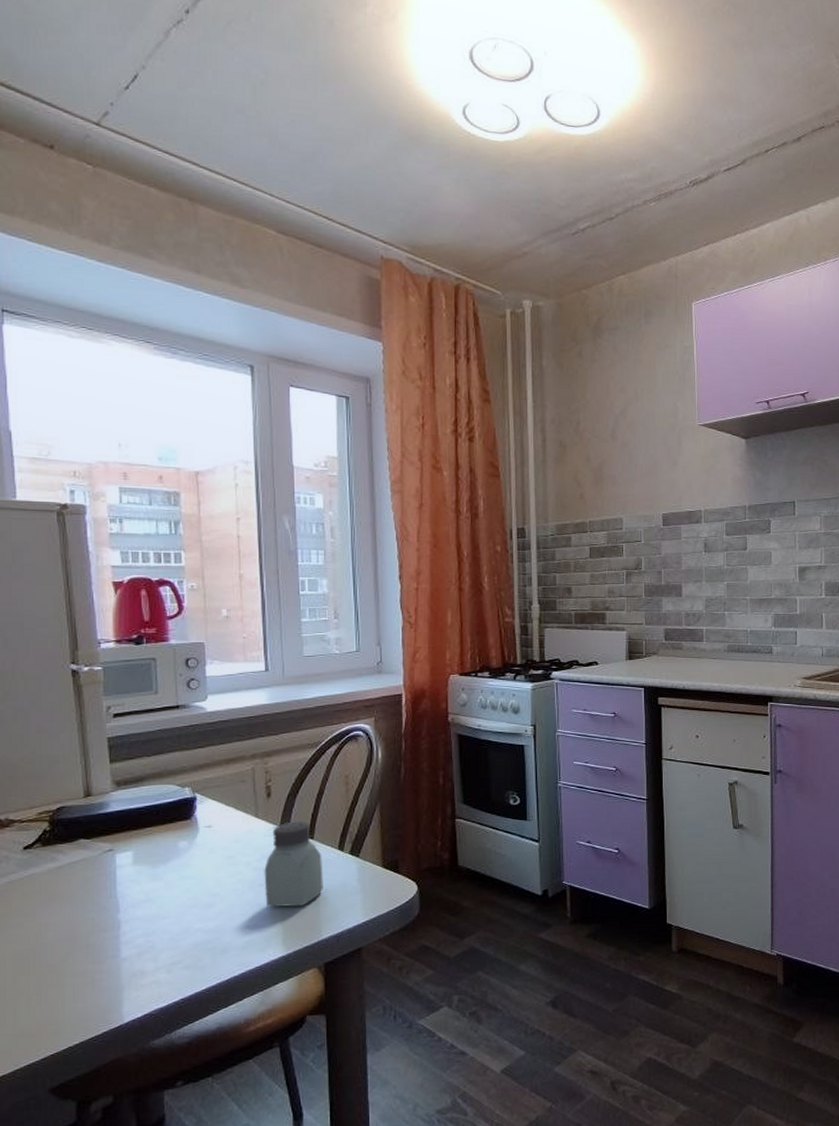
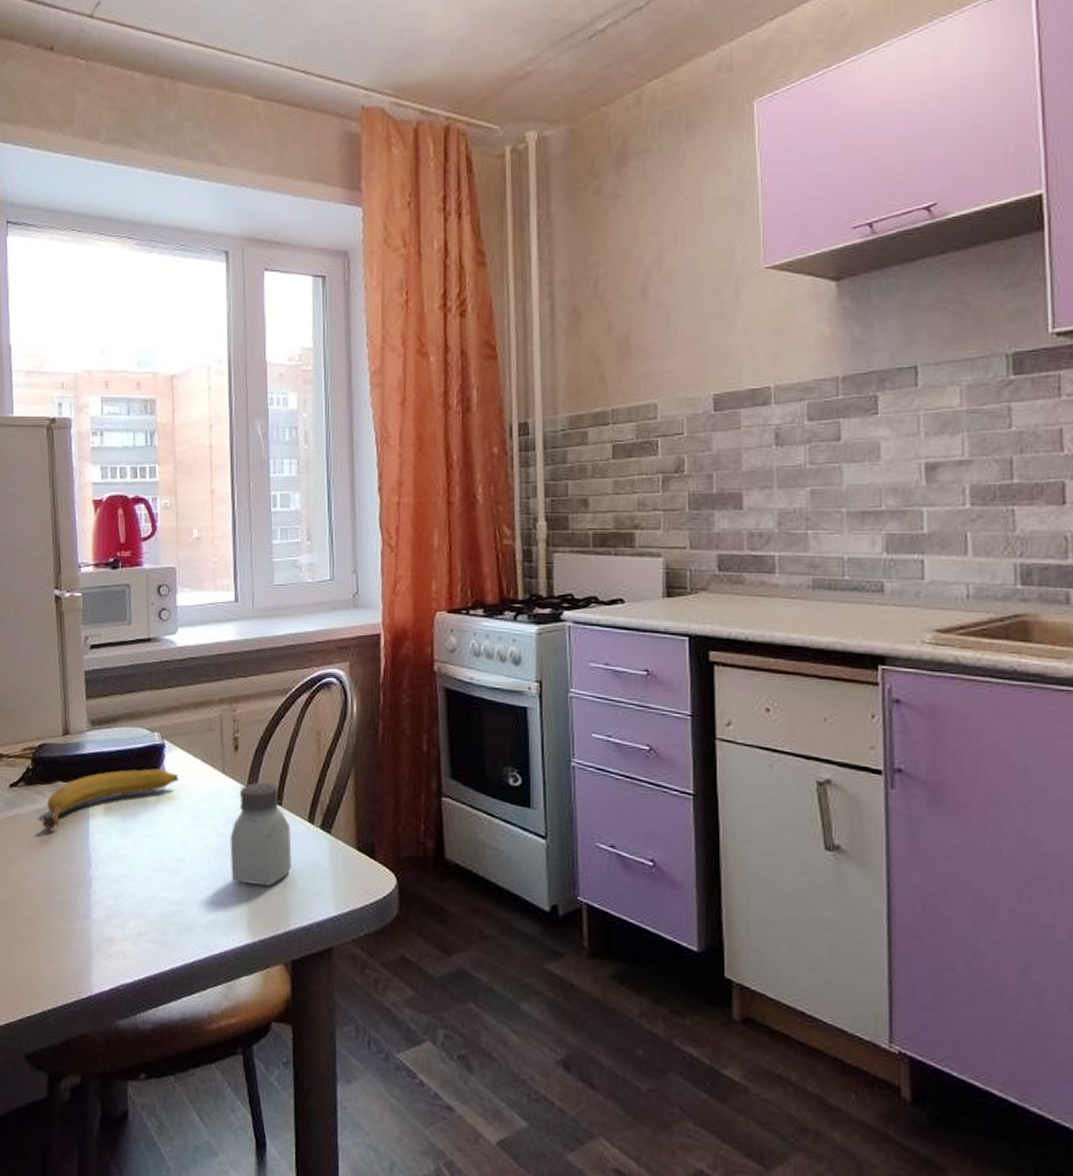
fruit: none [62,819,210,883] -> present [42,768,178,829]

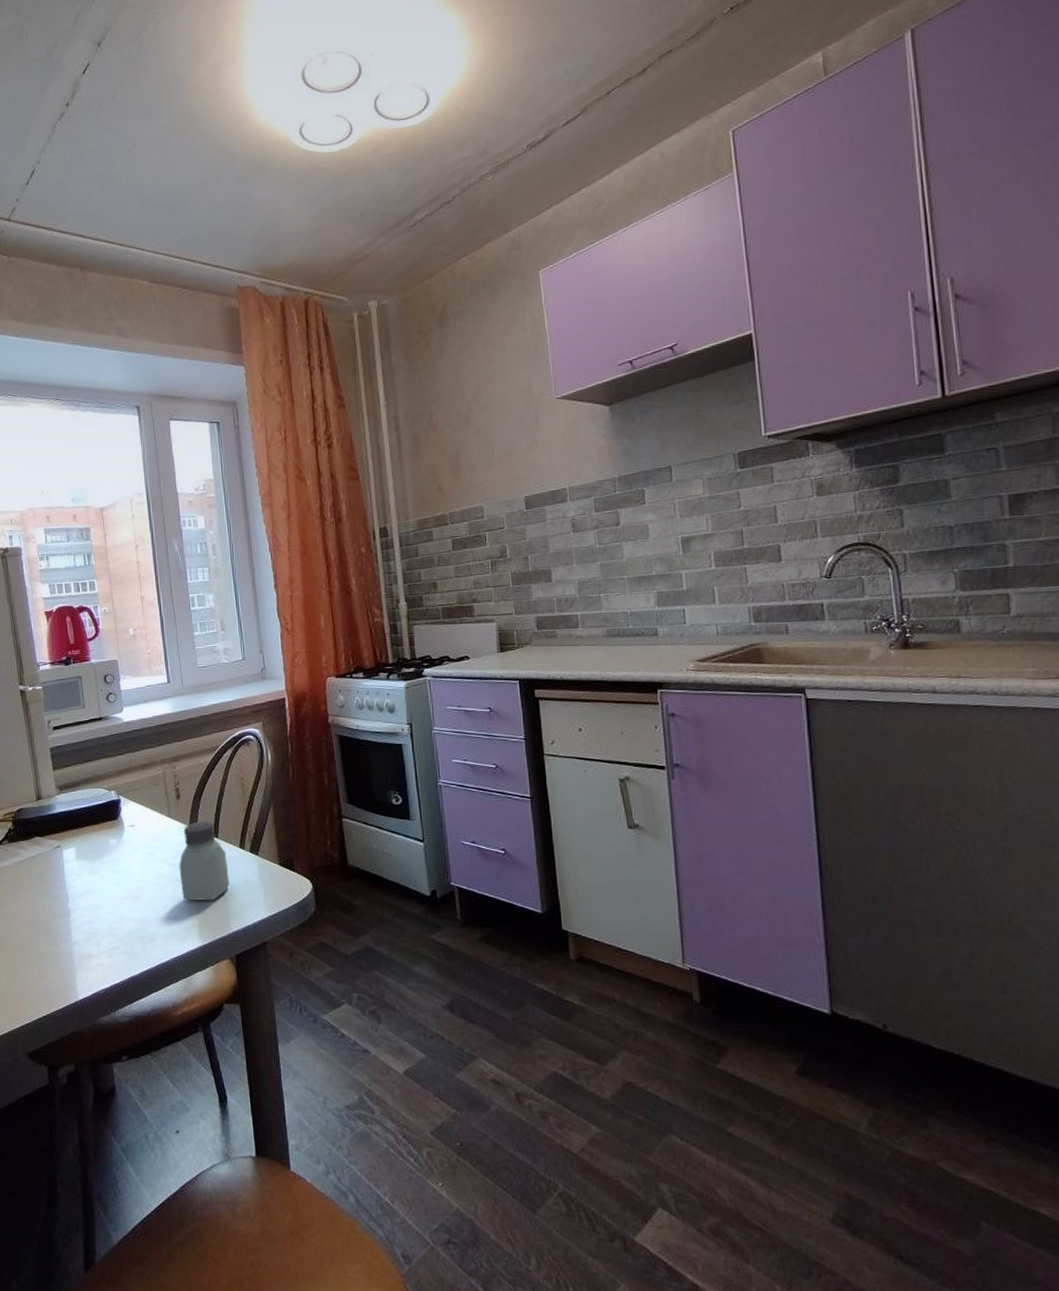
fruit: present [42,768,178,829] -> none [25,819,133,875]

